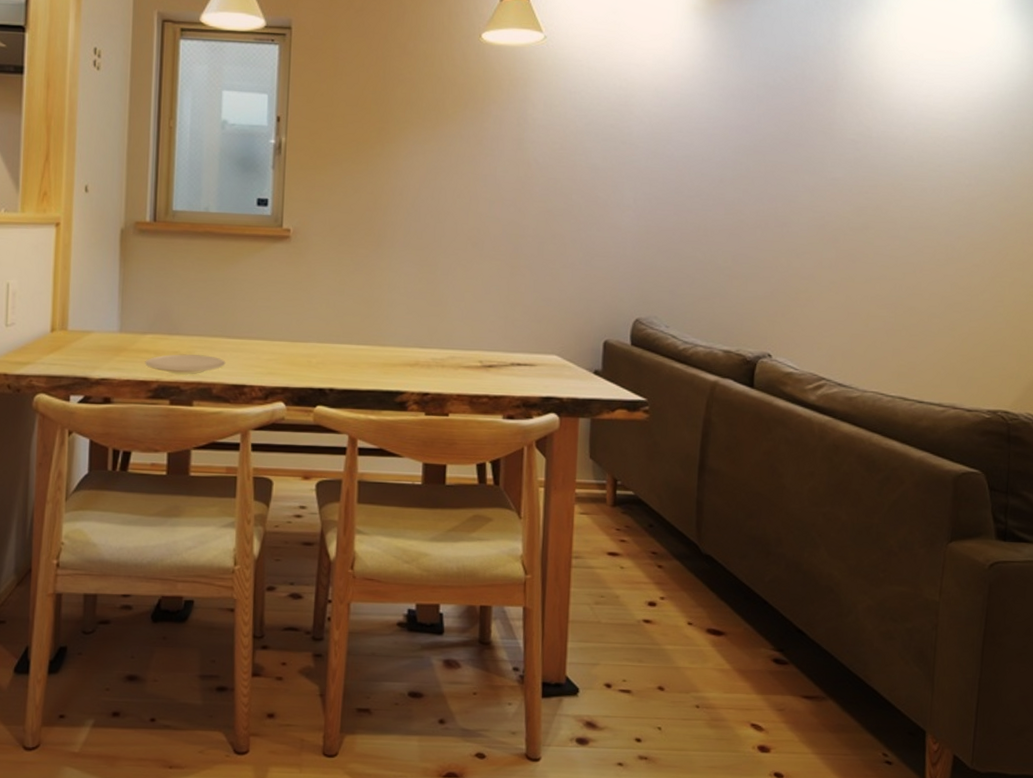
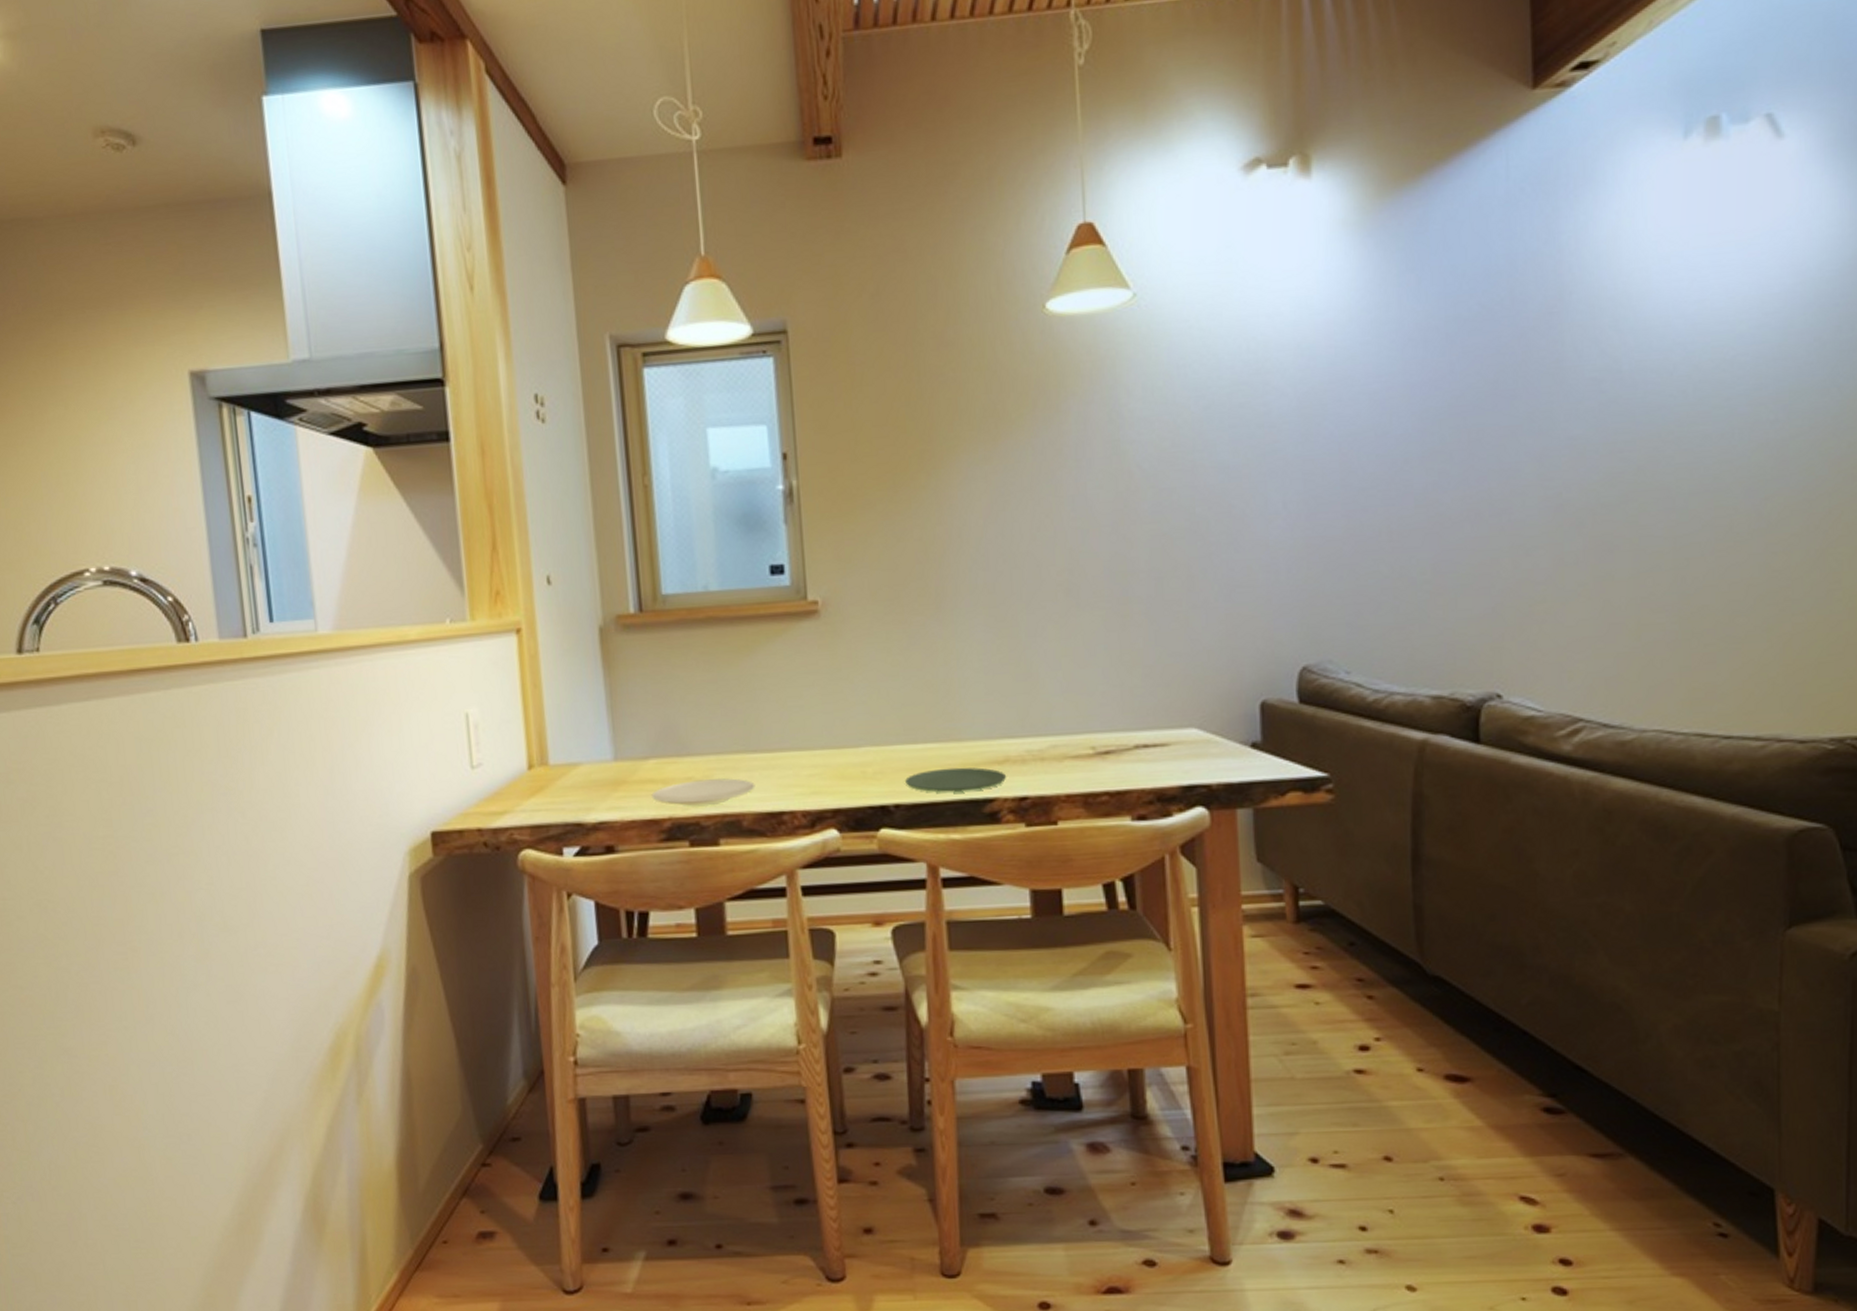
plate: none [340,365,416,384] -> present [905,767,1007,792]

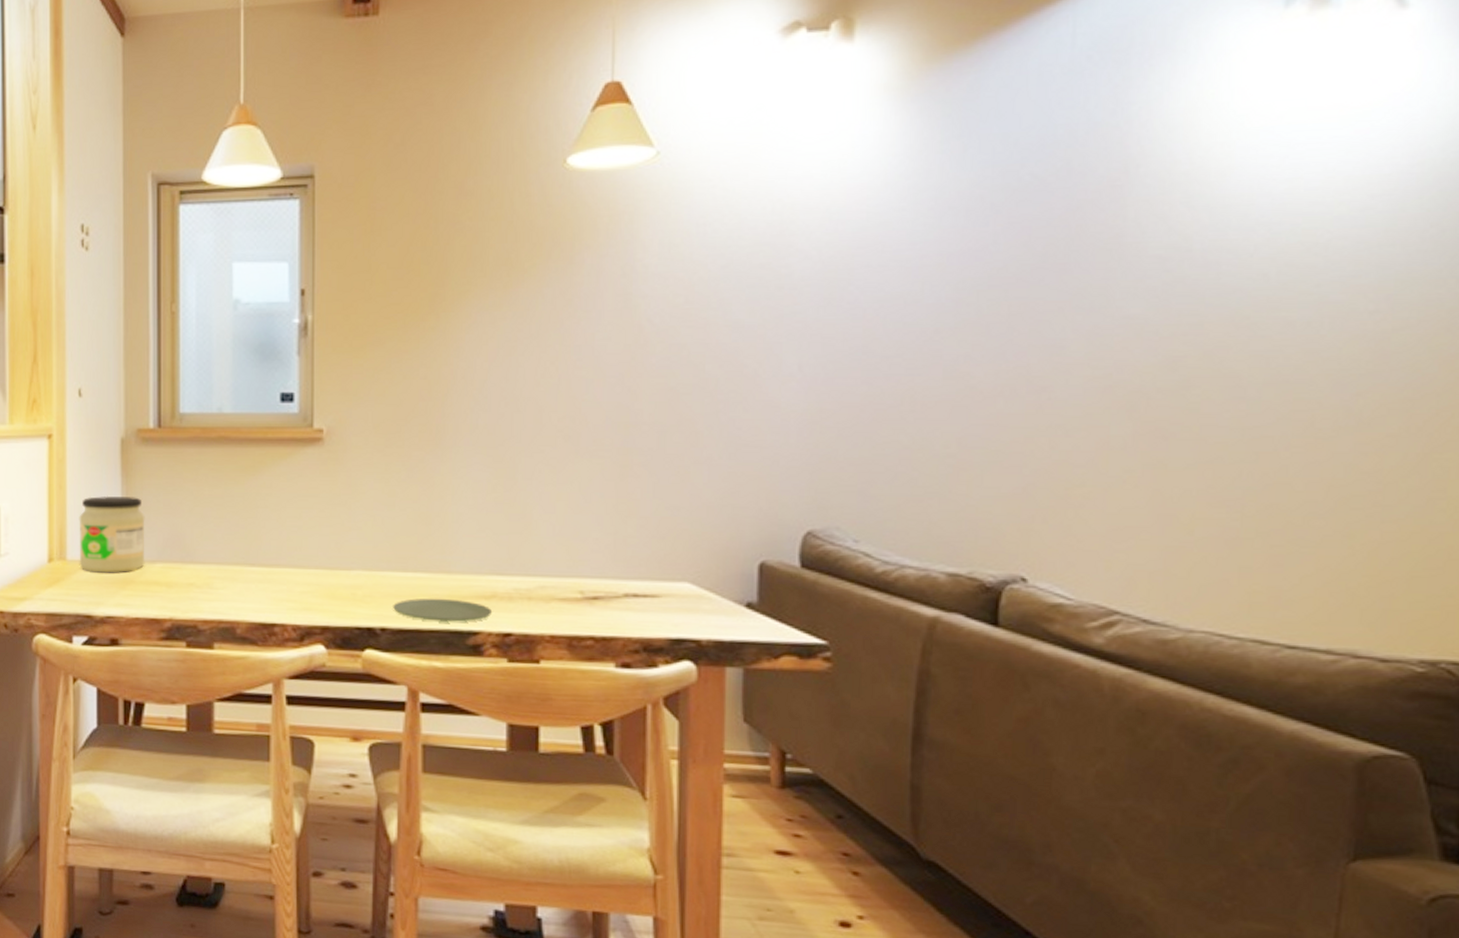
jar: none [559,689,637,776] -> present [79,495,145,573]
plate: present [651,777,755,807] -> none [155,586,251,611]

